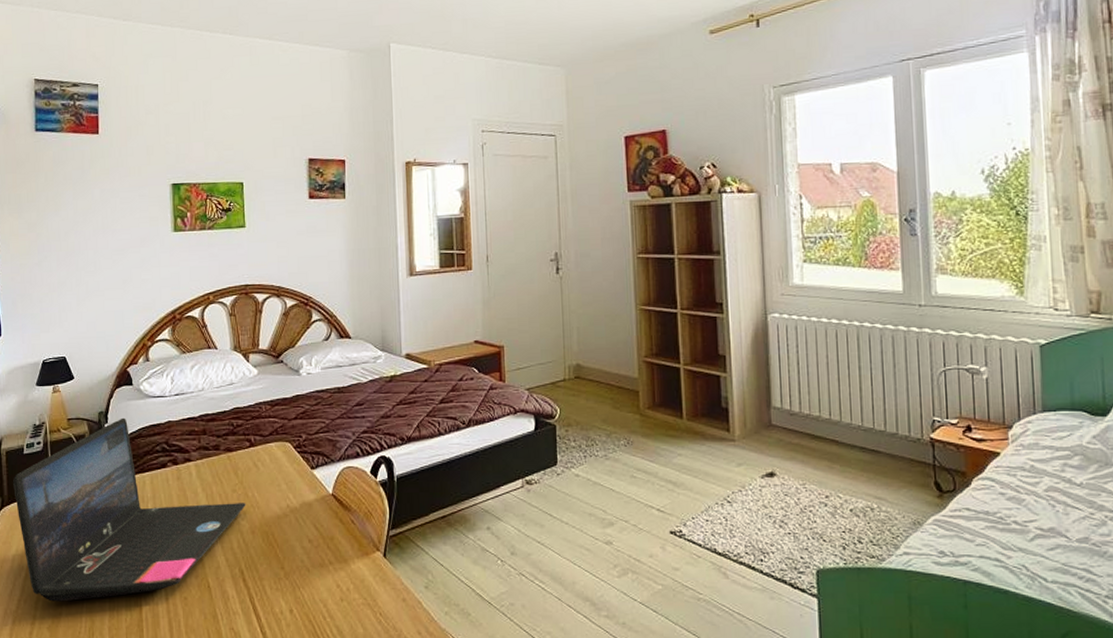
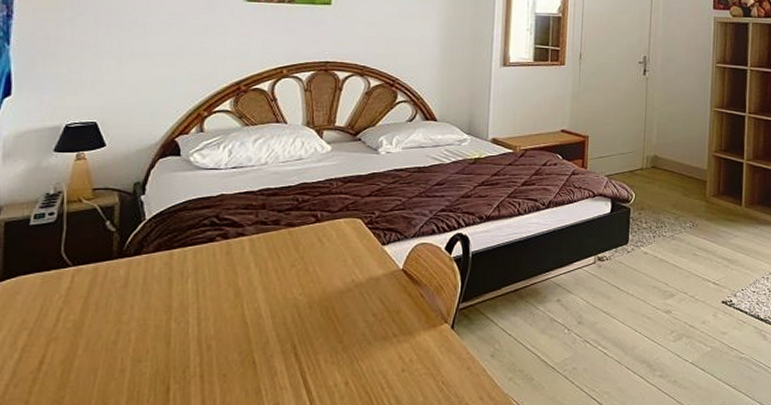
laptop: present [13,417,246,602] -> none [11,189,305,385]

